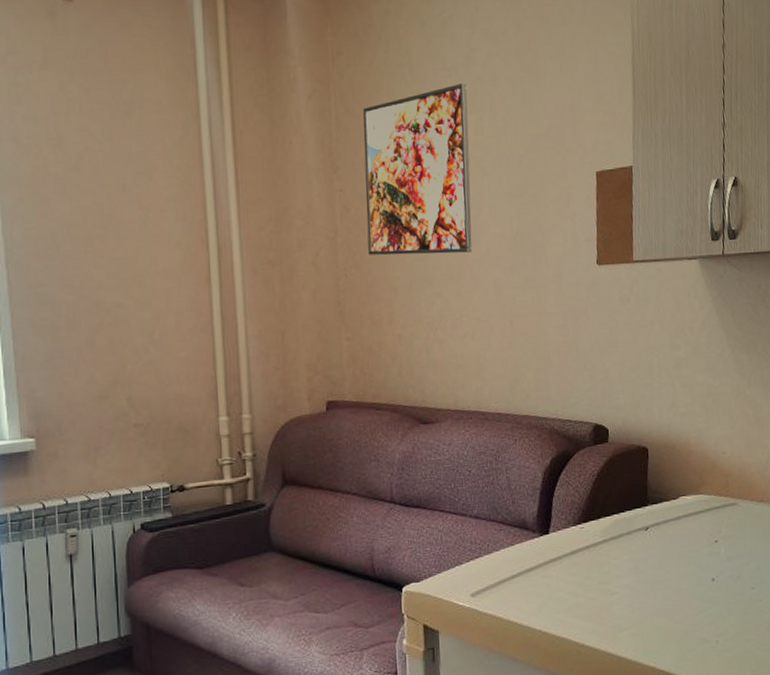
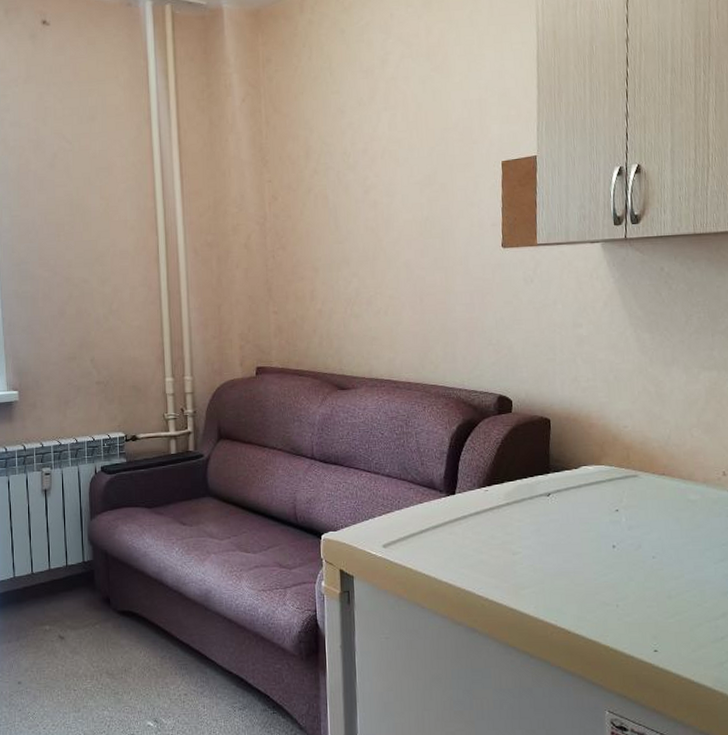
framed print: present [363,82,472,255] -> none [289,83,386,239]

